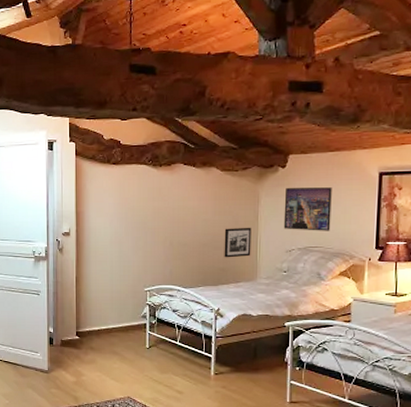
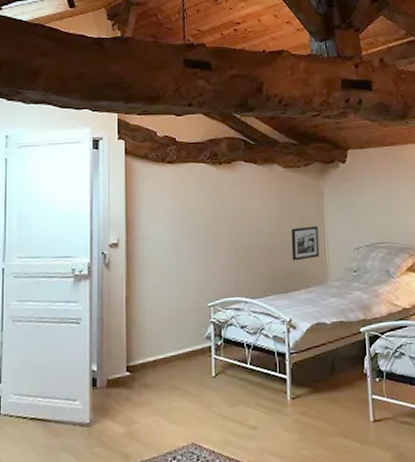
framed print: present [283,187,332,231] -> none [347,181,394,227]

